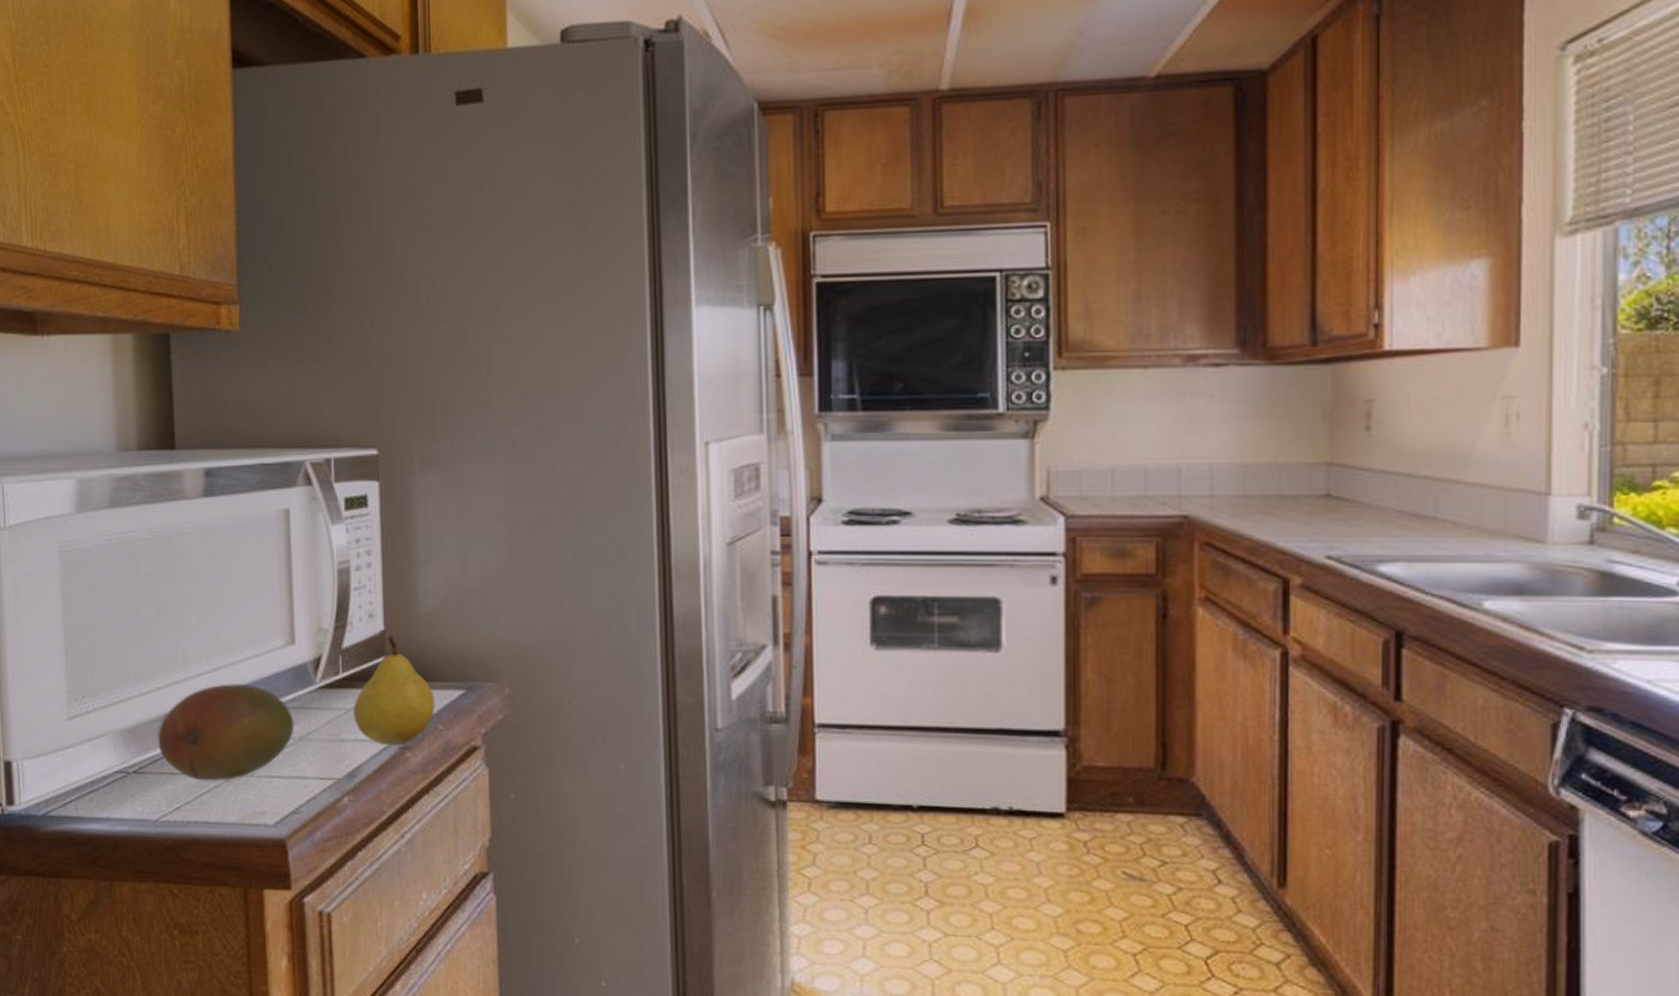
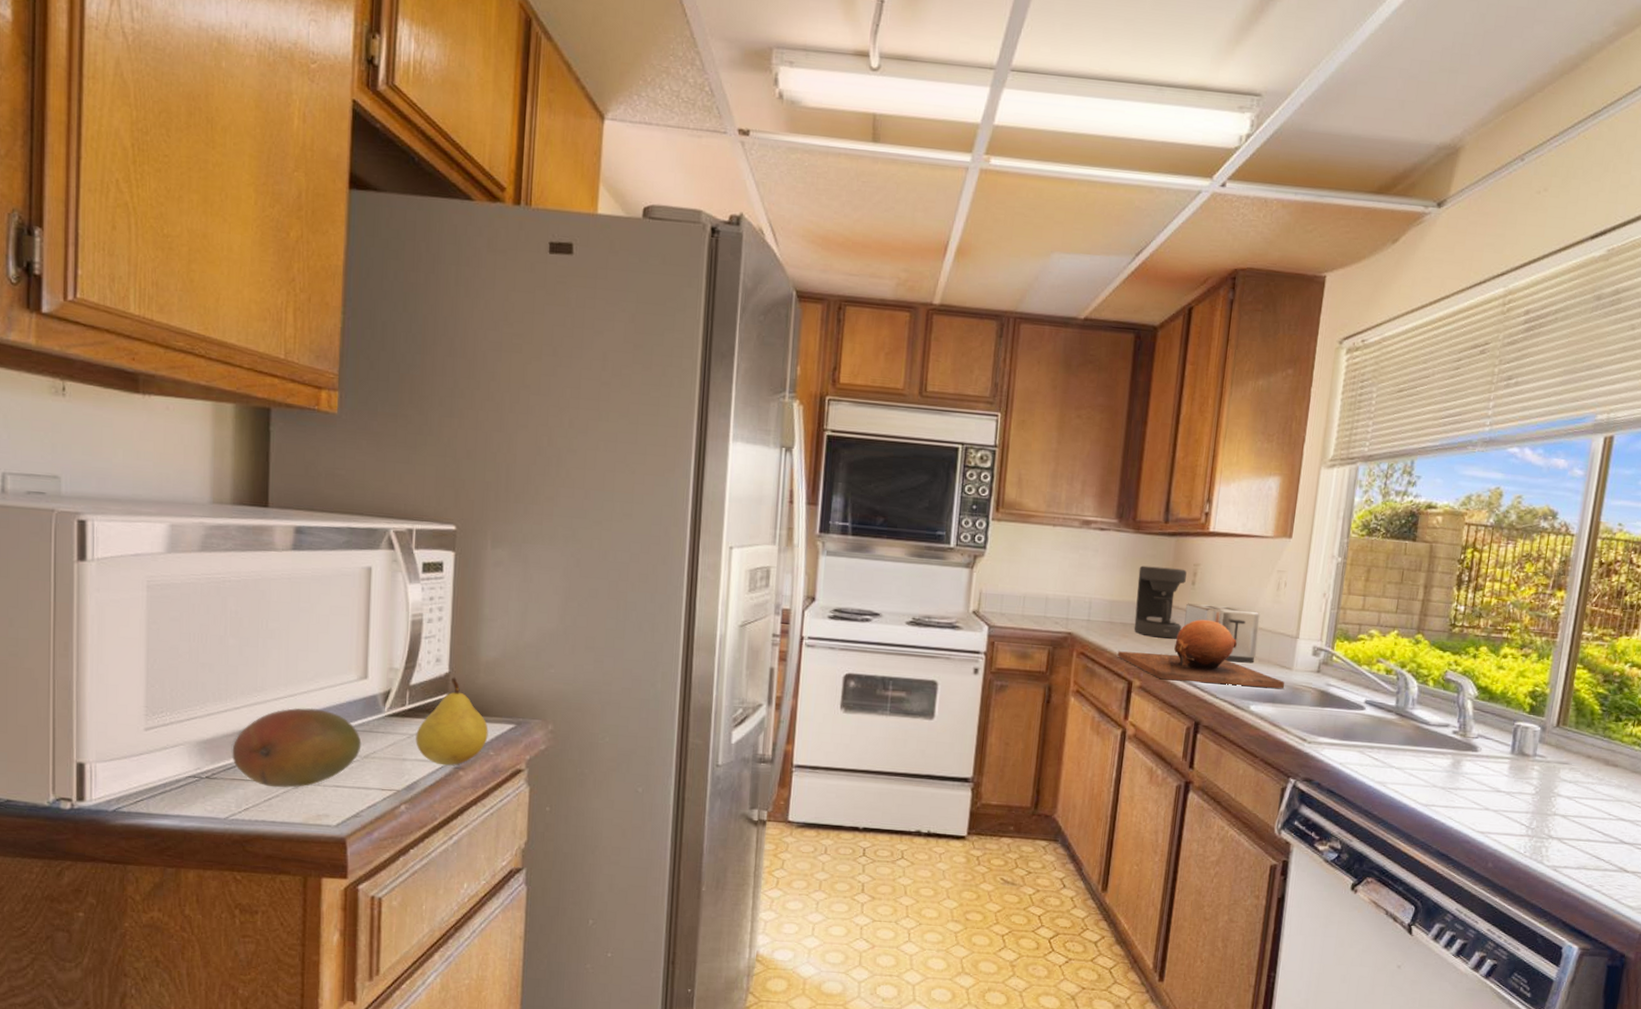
chopping board: none [1262,480,1537,574] -> present [1117,619,1285,689]
coffee maker: none [1280,409,1357,512] -> present [1134,565,1187,639]
toaster: none [1361,457,1482,538] -> present [1184,603,1261,664]

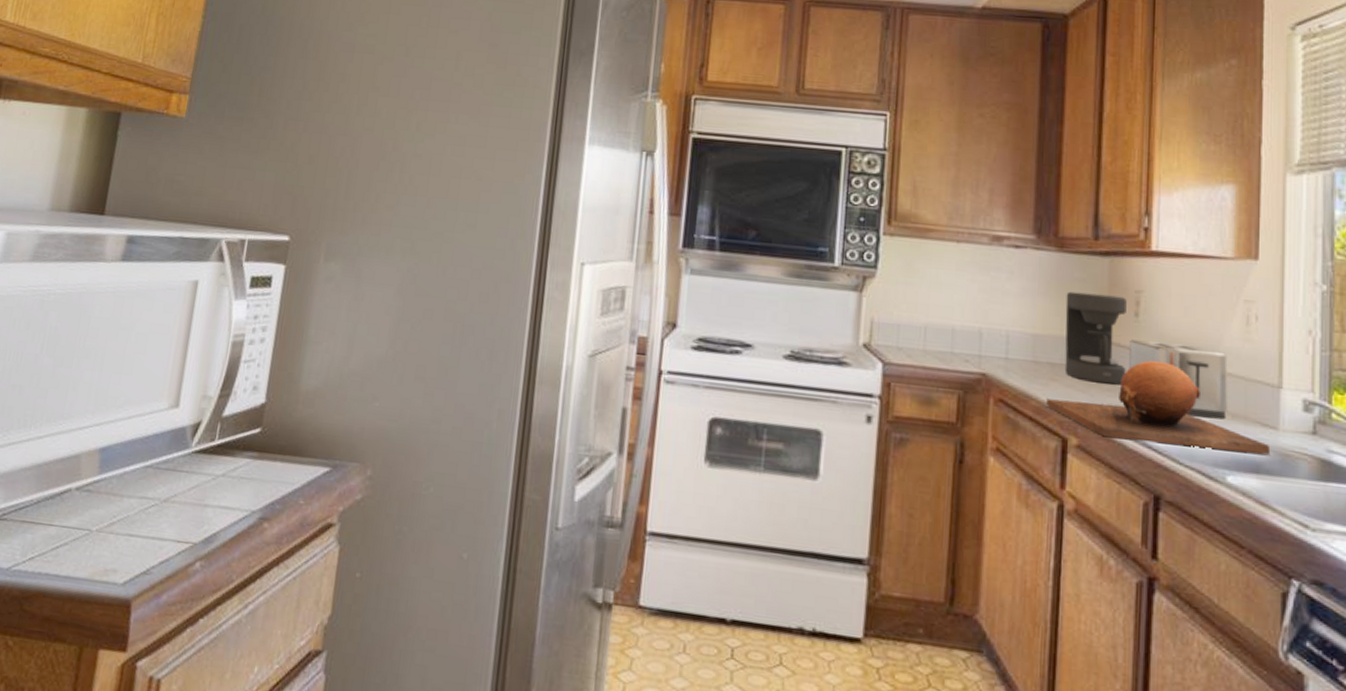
fruit: present [232,707,362,788] -> none [26,439,163,535]
fruit: present [416,677,488,766] -> none [220,408,301,516]

